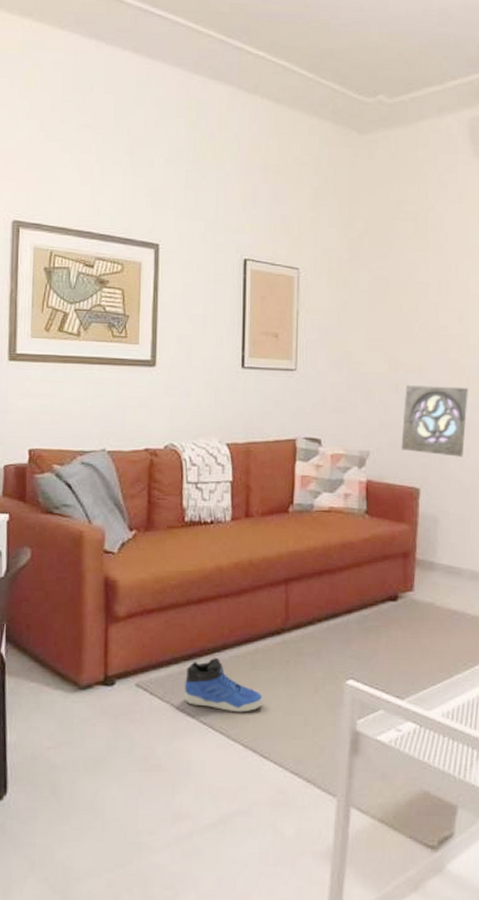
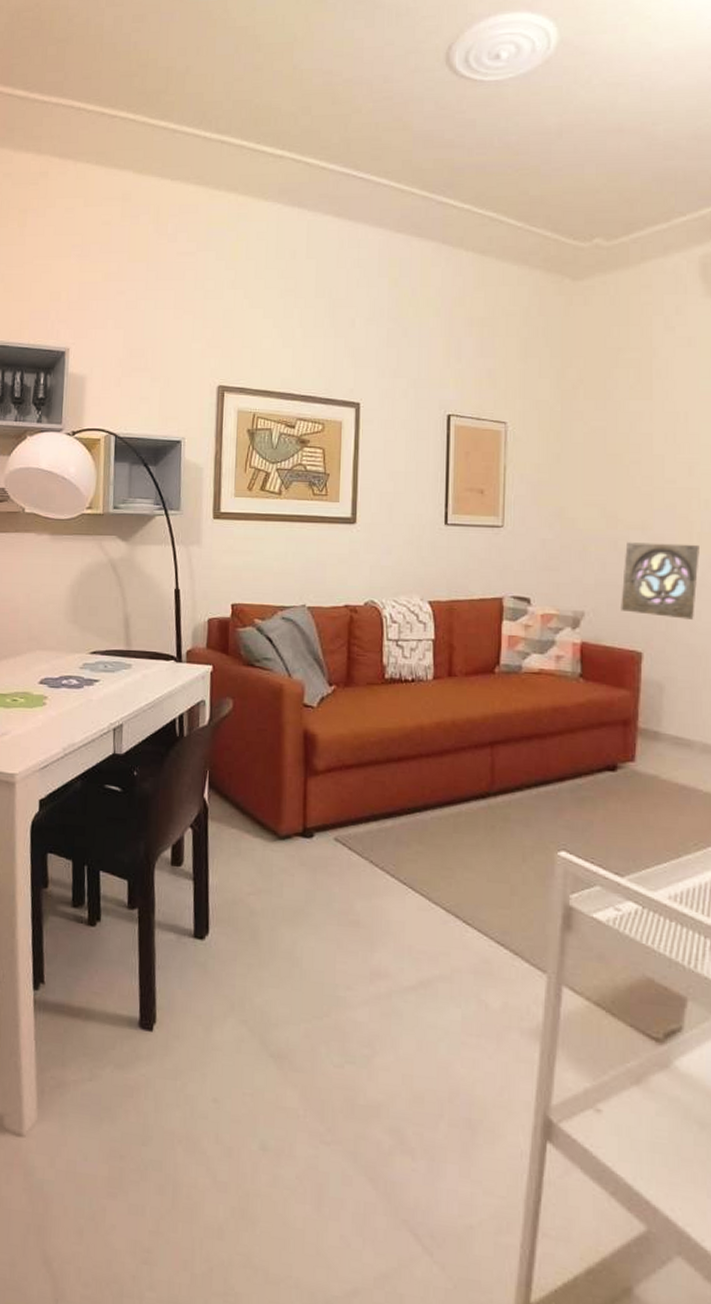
sneaker: present [185,658,263,713] -> none [384,818,467,876]

